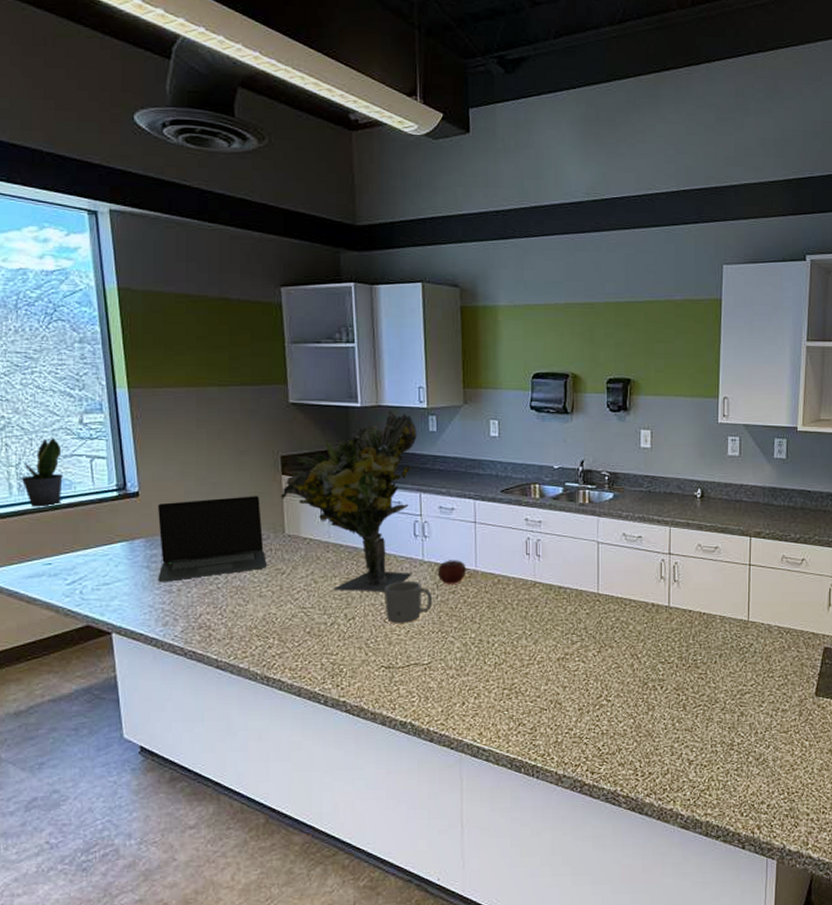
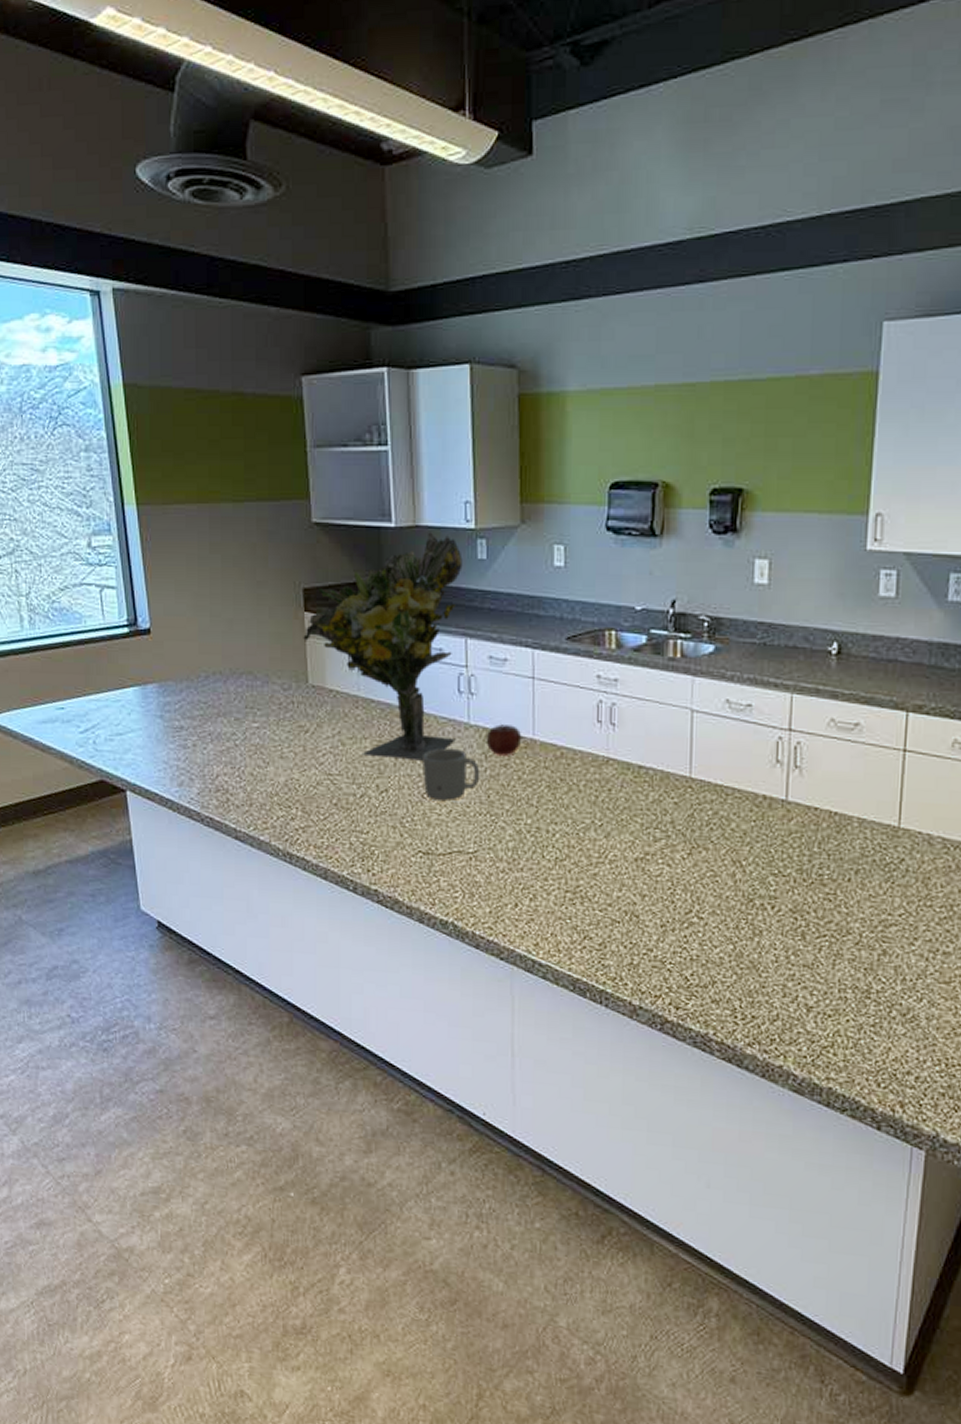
potted plant: present [21,437,63,506] -> none [31,563,73,642]
laptop: present [158,496,267,582] -> none [171,636,288,735]

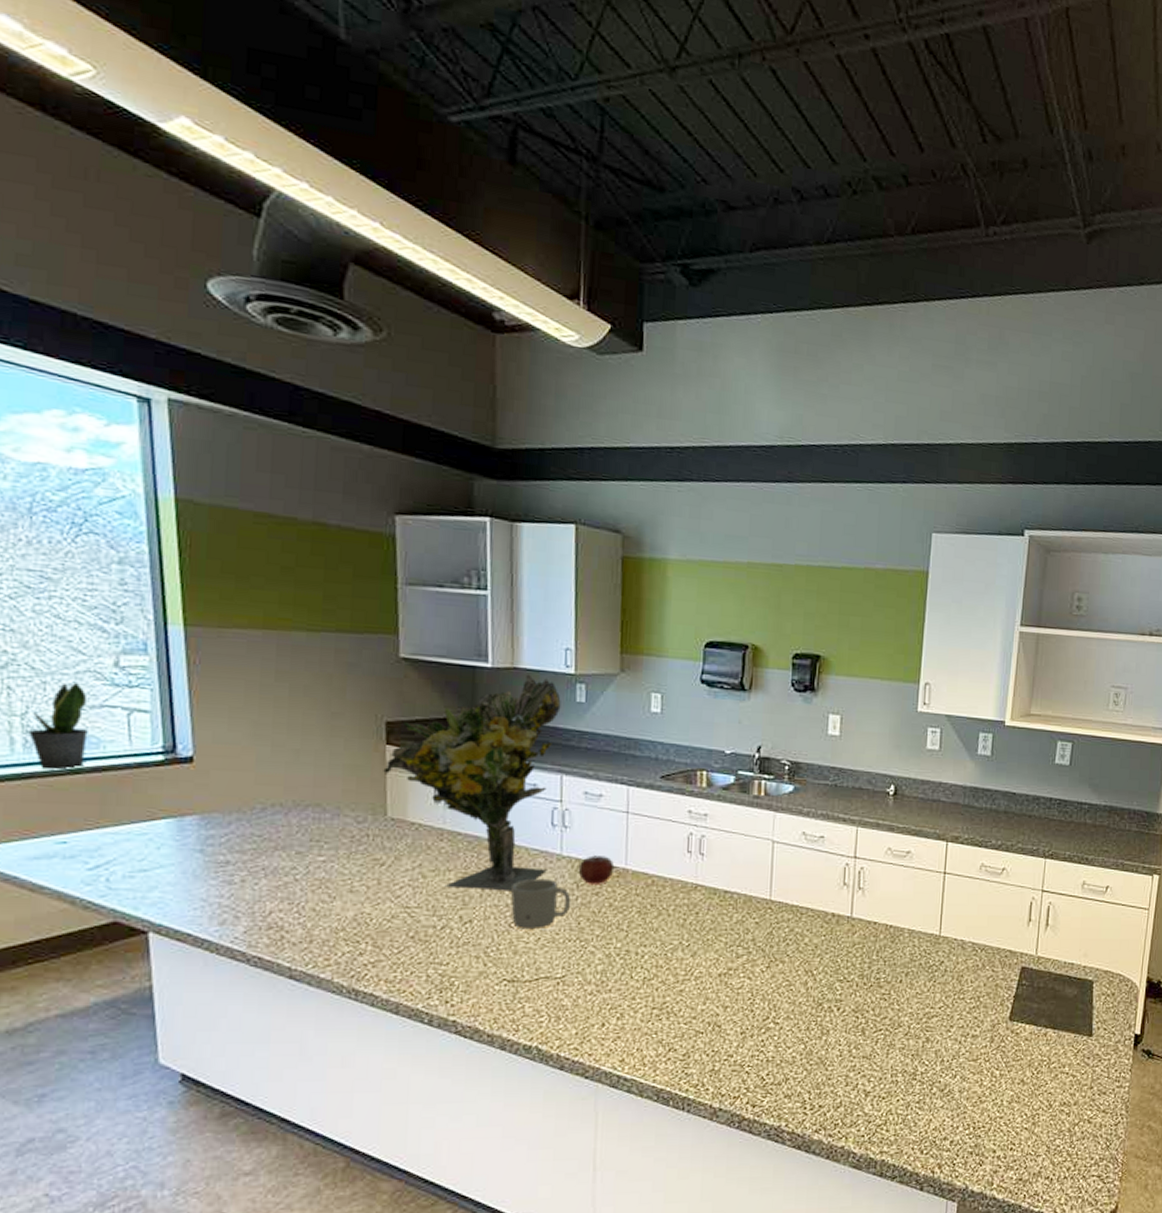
potted plant: none [31,563,73,642] -> present [28,681,88,769]

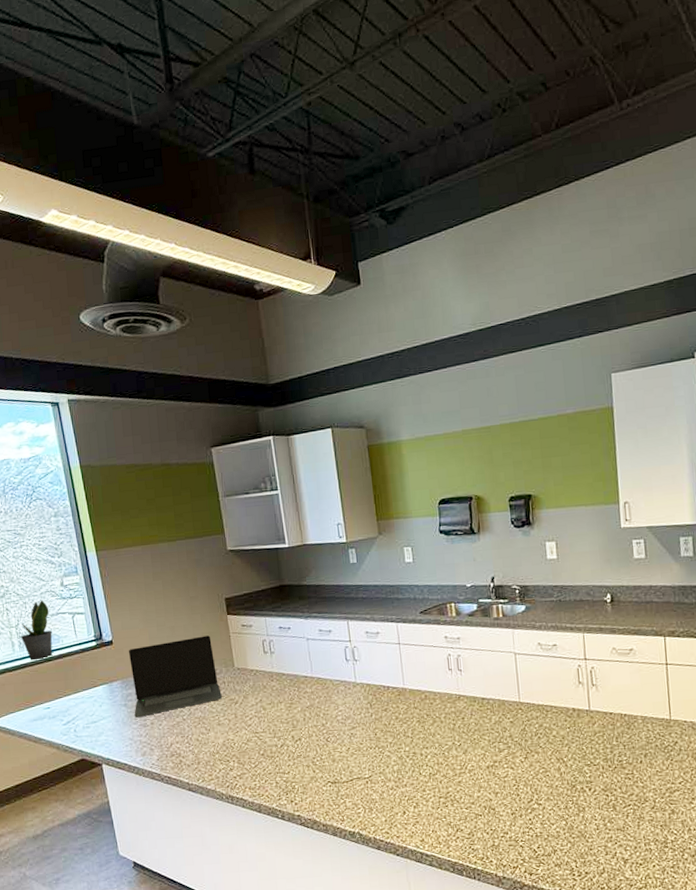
laptop: none [214,768,361,871] -> present [129,635,222,718]
bouquet: present [383,674,561,891] -> none [228,548,347,716]
mug: present [511,878,572,930] -> none [324,701,368,743]
fruit: present [578,854,615,884] -> none [369,679,396,703]

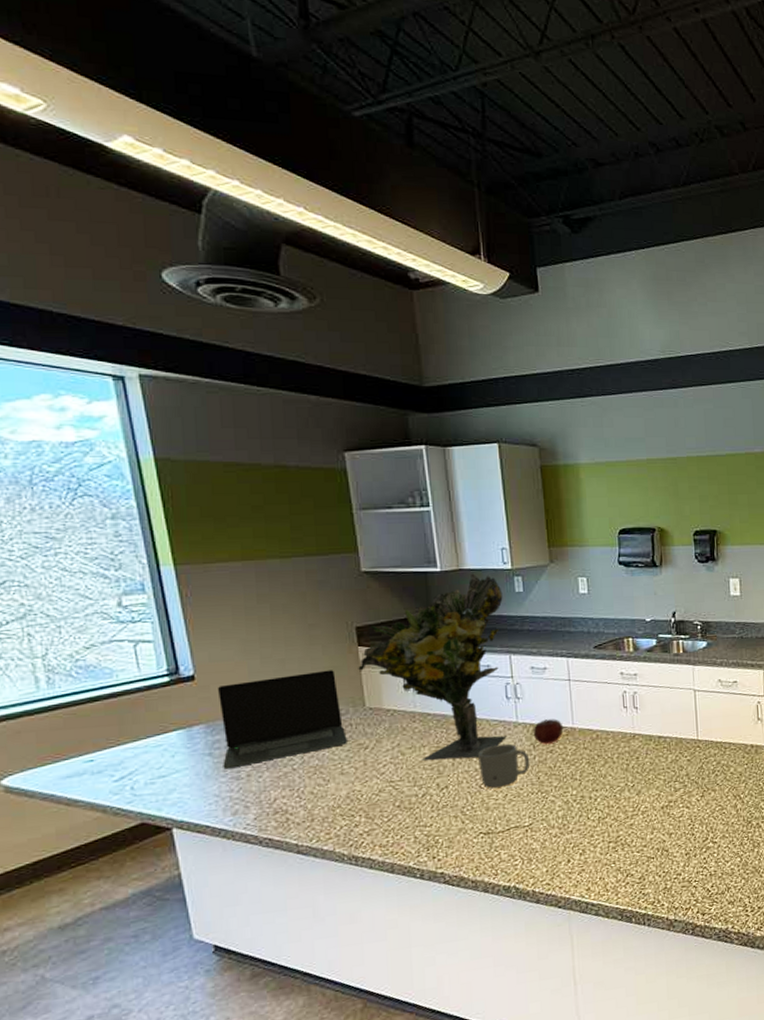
potted plant: present [20,599,53,660] -> none [49,623,102,700]
bouquet: none [228,548,347,716] -> present [358,573,507,761]
mug: none [324,701,368,743] -> present [478,743,530,789]
fruit: none [369,679,396,703] -> present [533,718,564,744]

